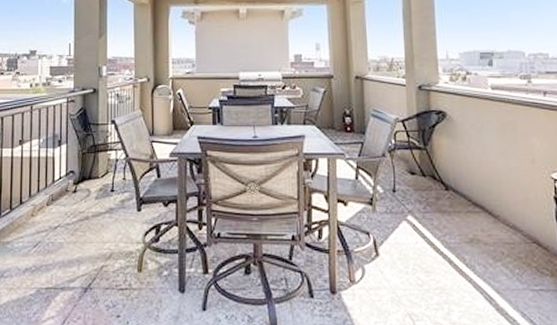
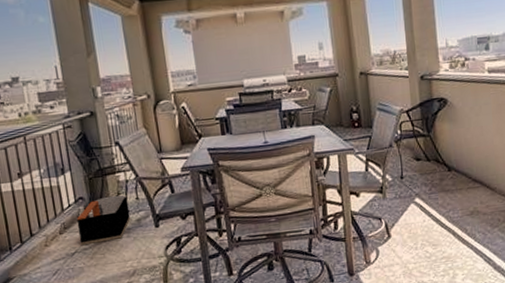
storage bin: none [64,173,115,221] -> present [76,195,131,246]

